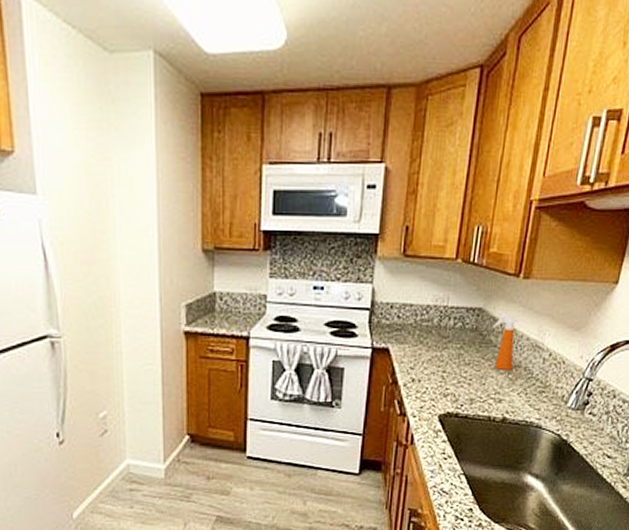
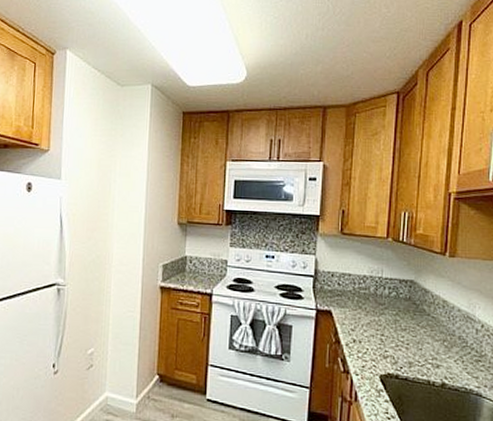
spray bottle: present [492,312,519,371] -> none [424,285,449,339]

